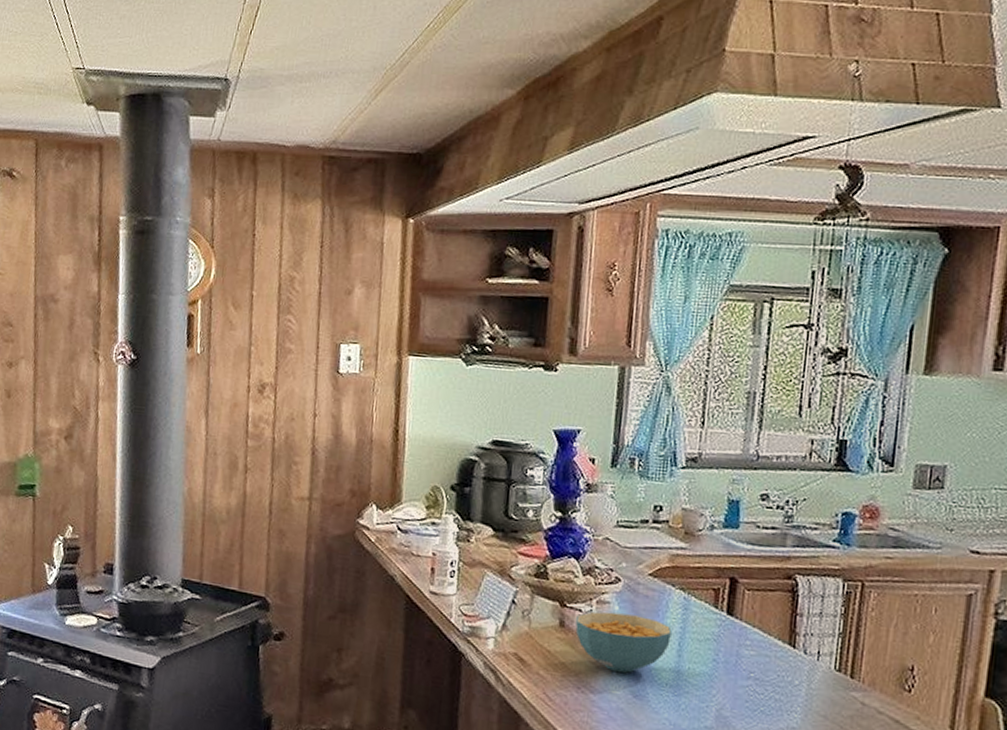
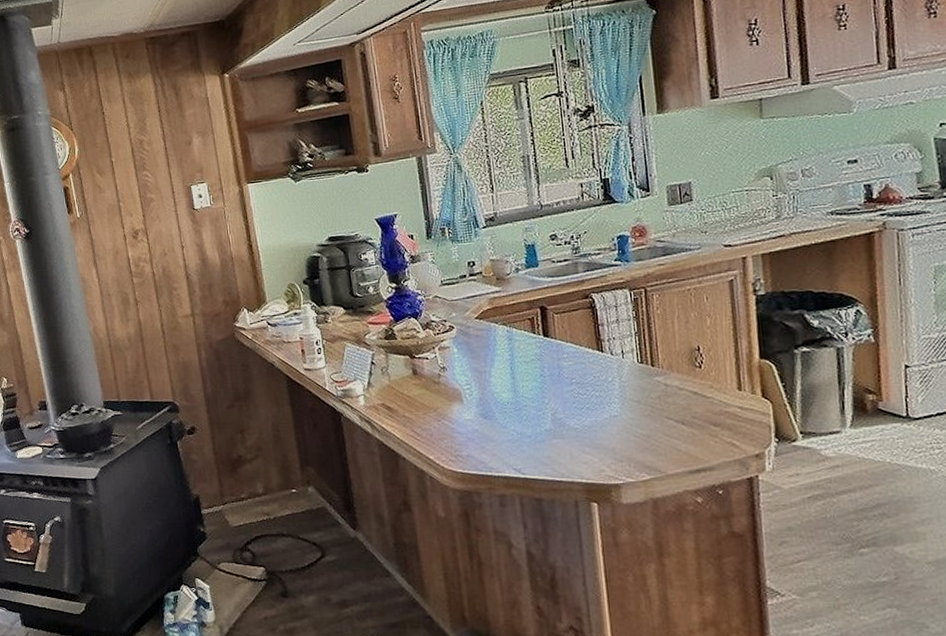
cereal bowl: present [575,611,672,673] -> none [425,352,504,401]

